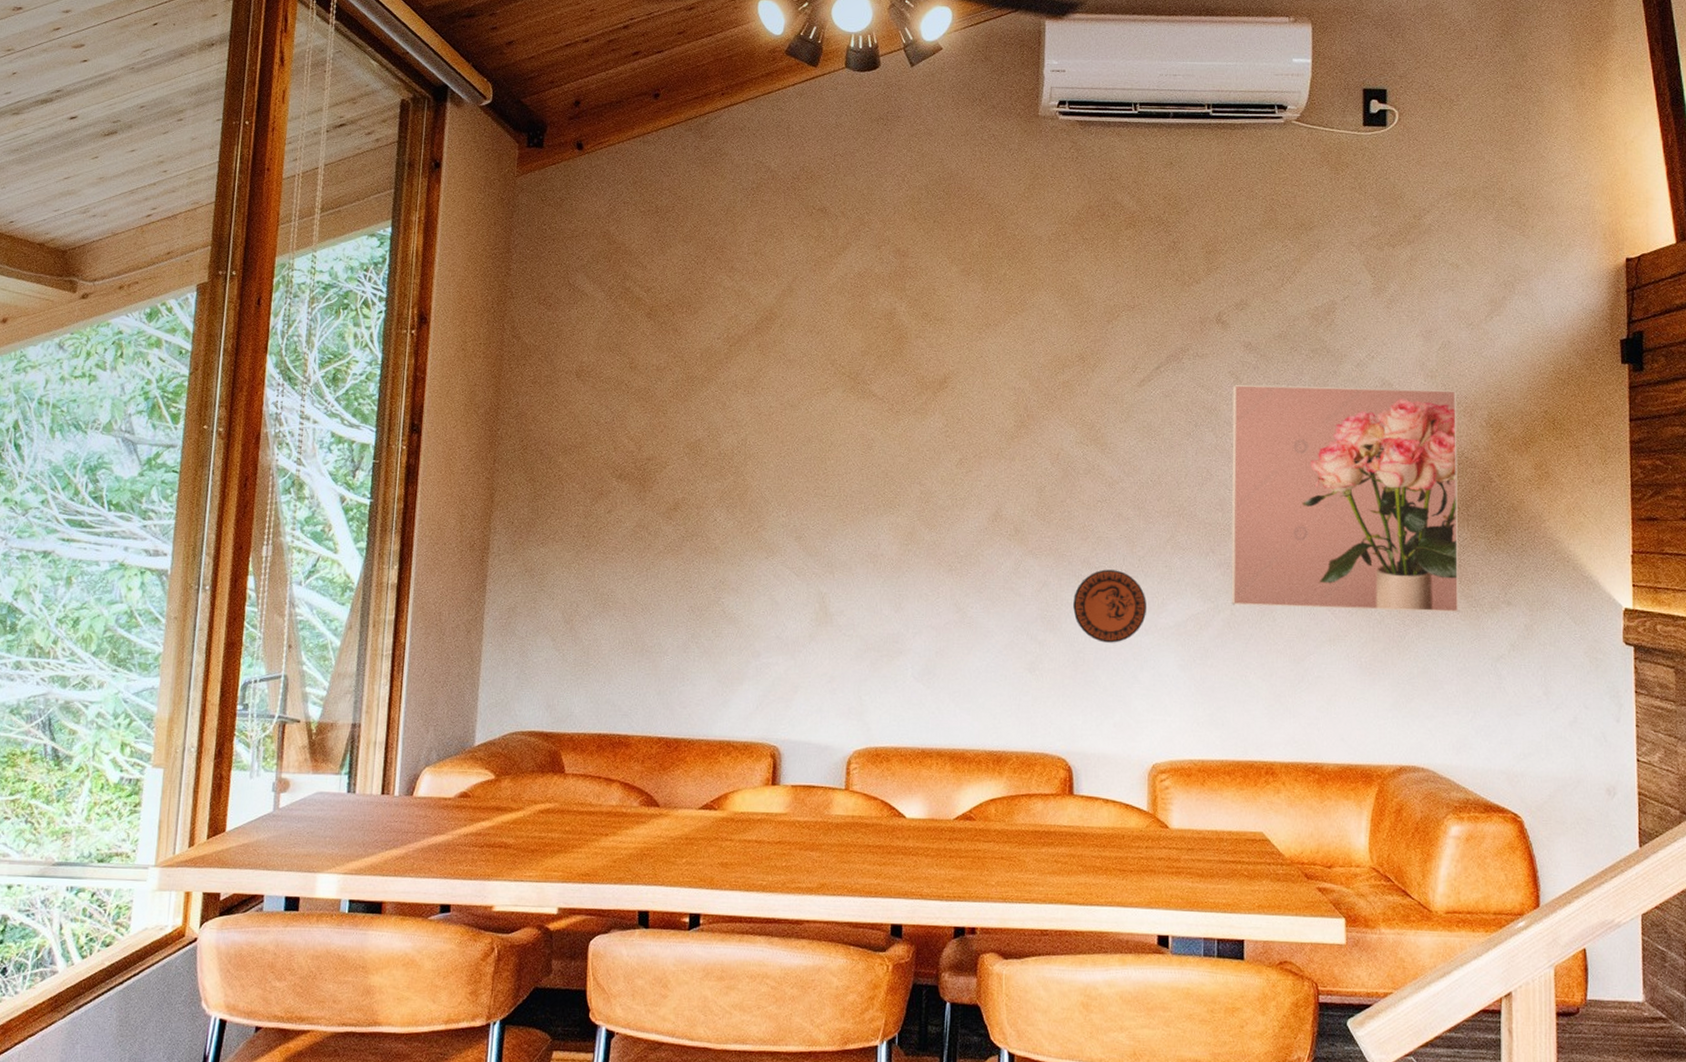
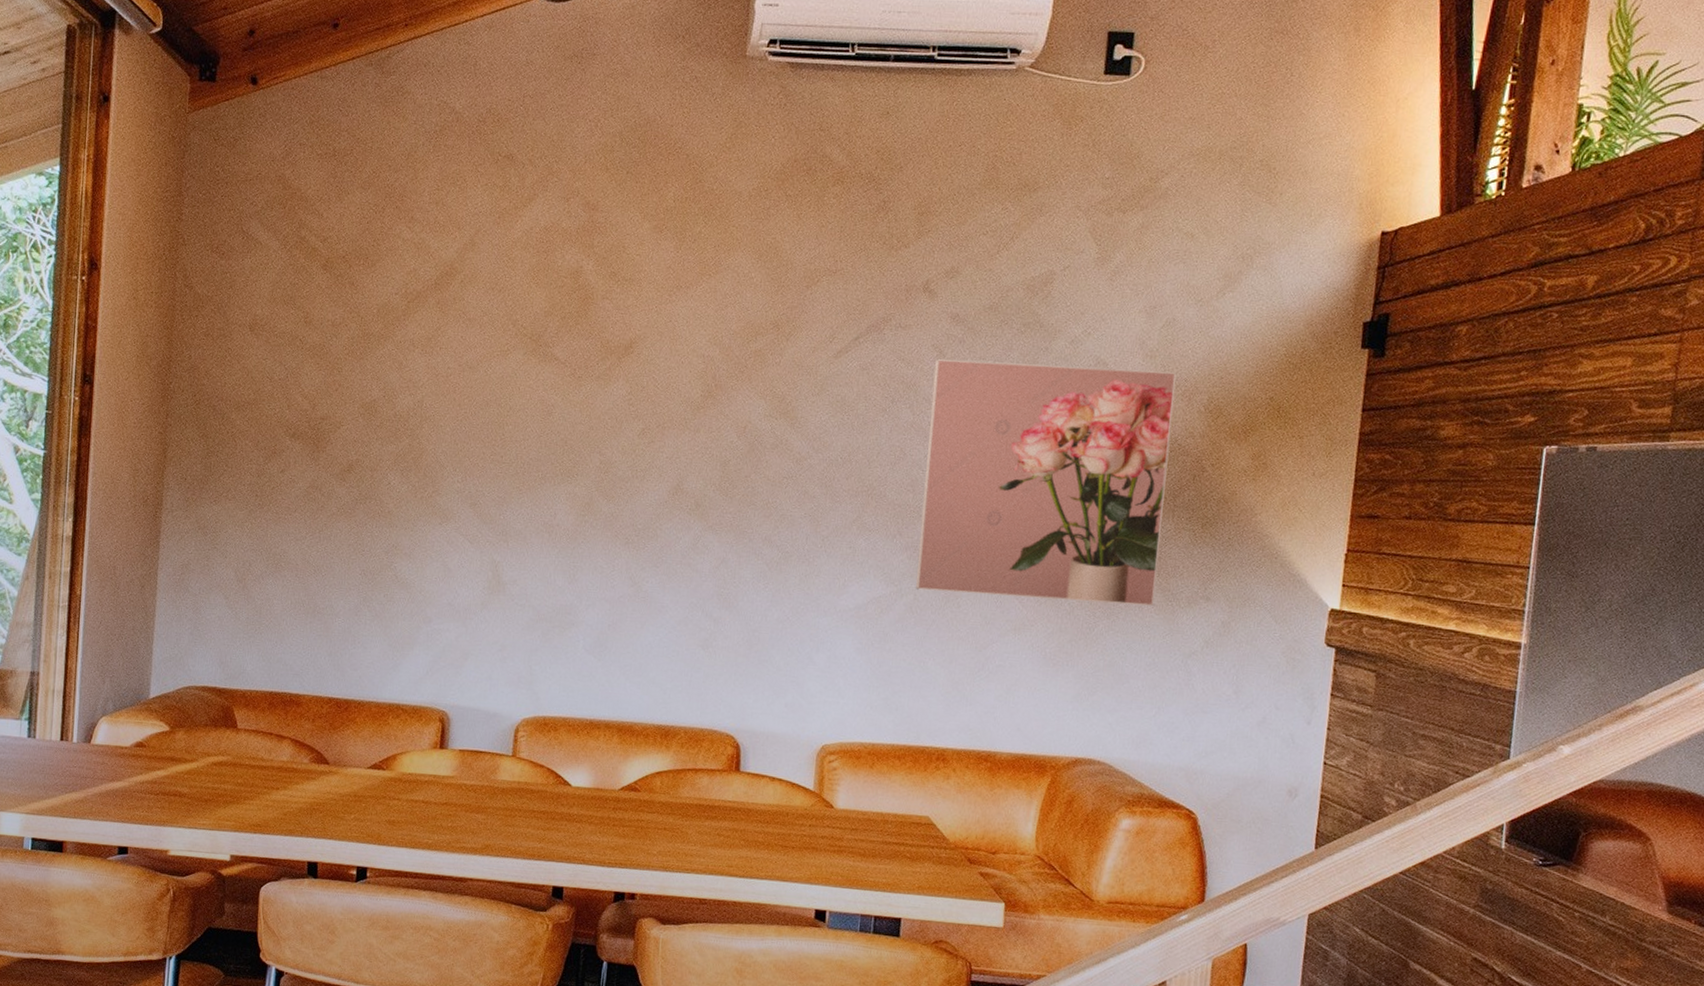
decorative plate: present [1073,569,1147,643] -> none [751,548,828,623]

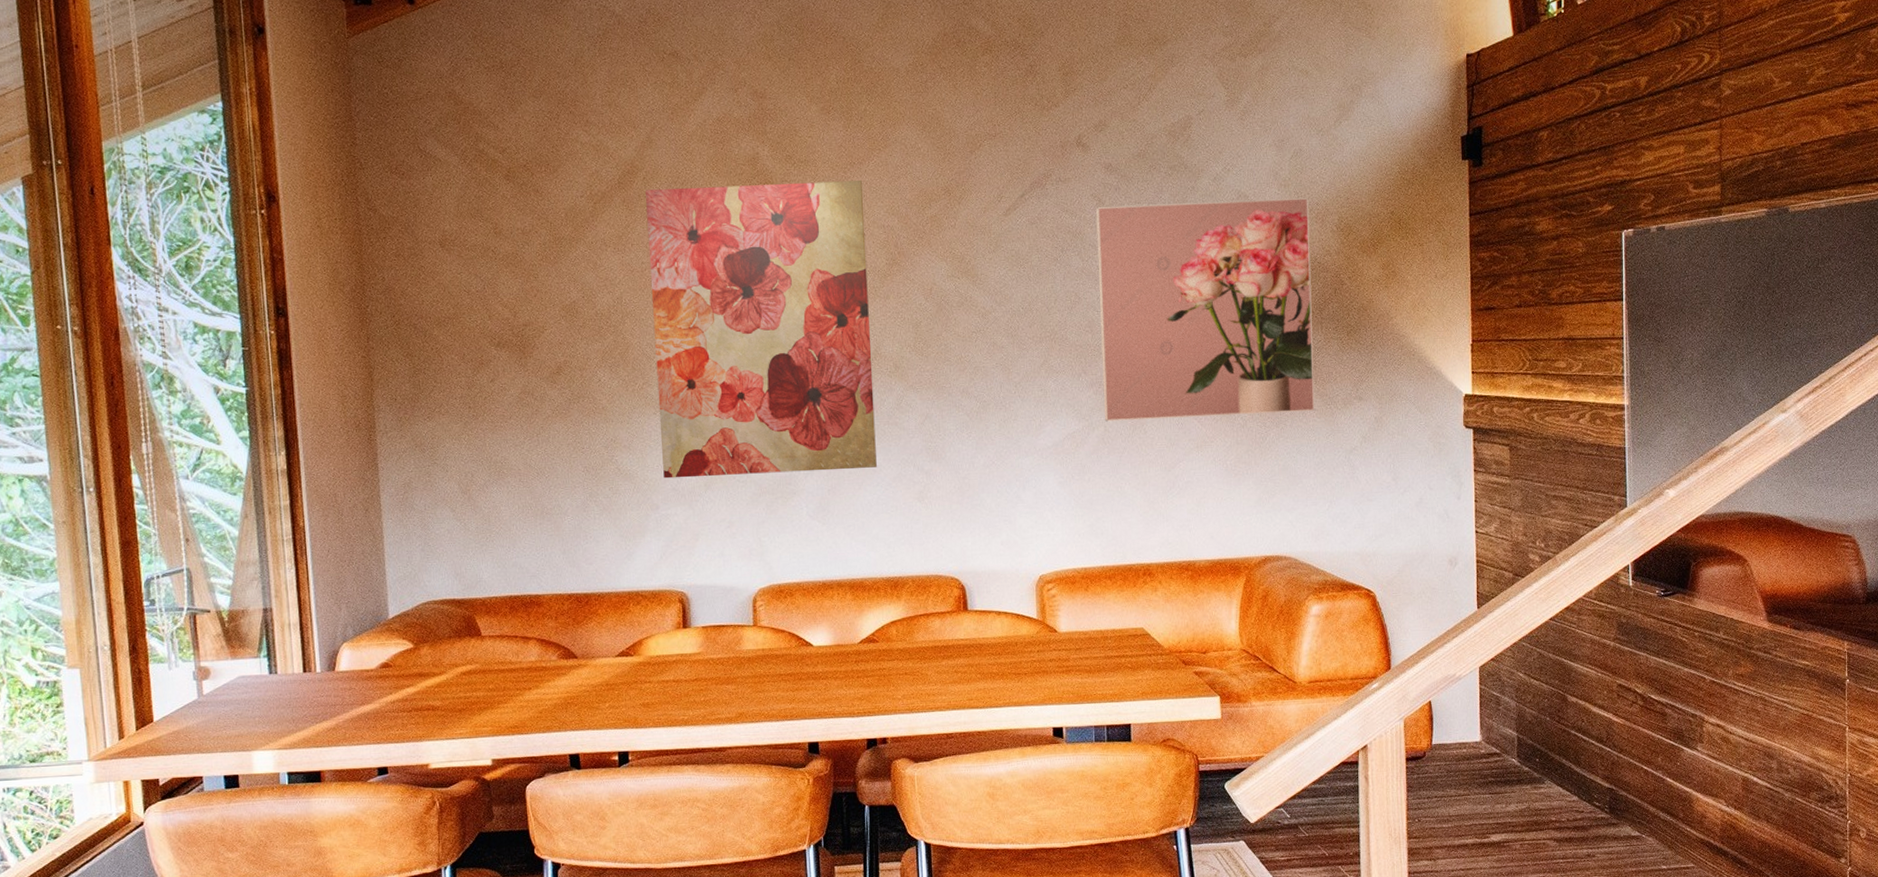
wall art: none [441,293,687,608] -> present [645,181,877,479]

